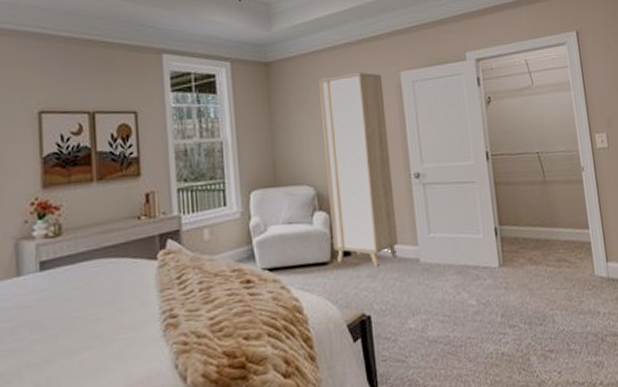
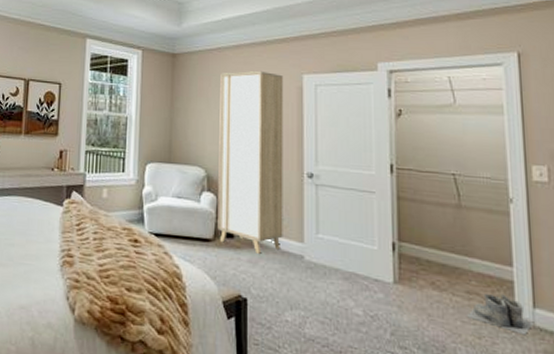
boots: none [558,255,607,289] -> present [466,294,533,336]

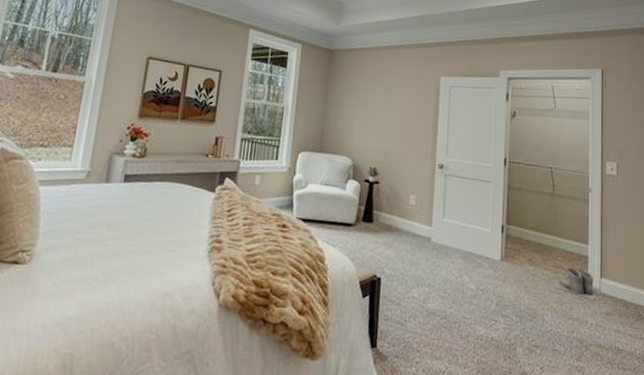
cabinet: present [217,70,284,254] -> none [359,70,425,237]

